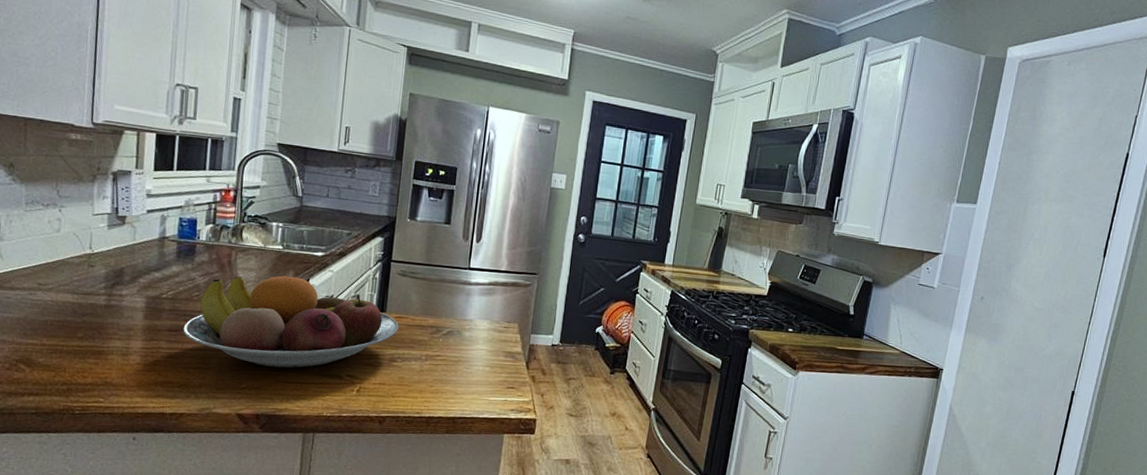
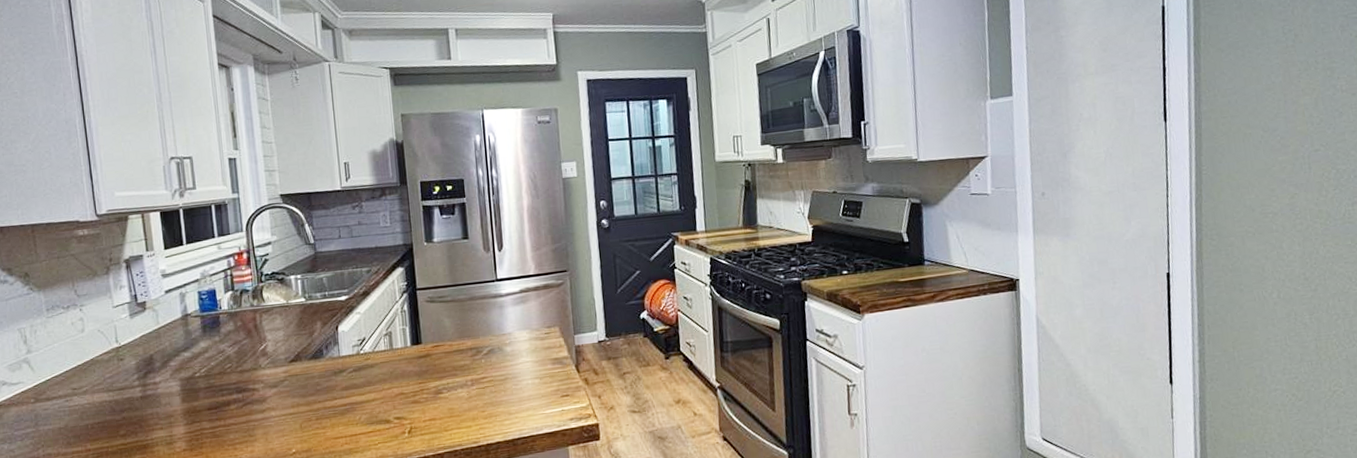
fruit bowl: present [183,275,399,368] -> none [222,327,438,427]

